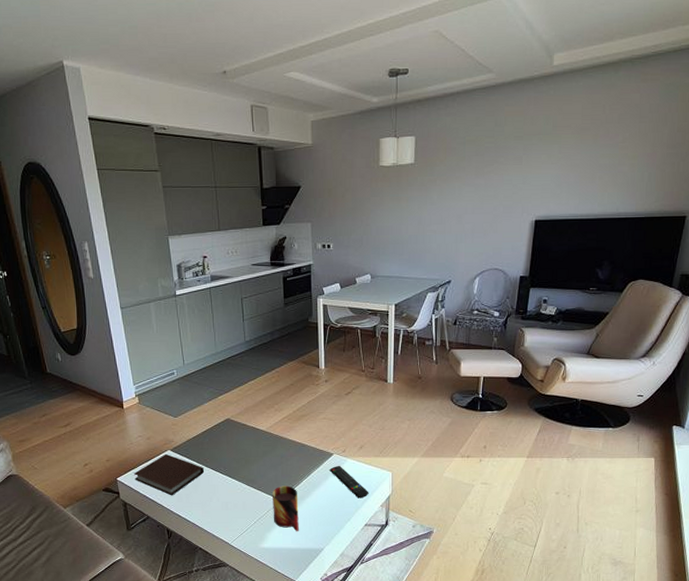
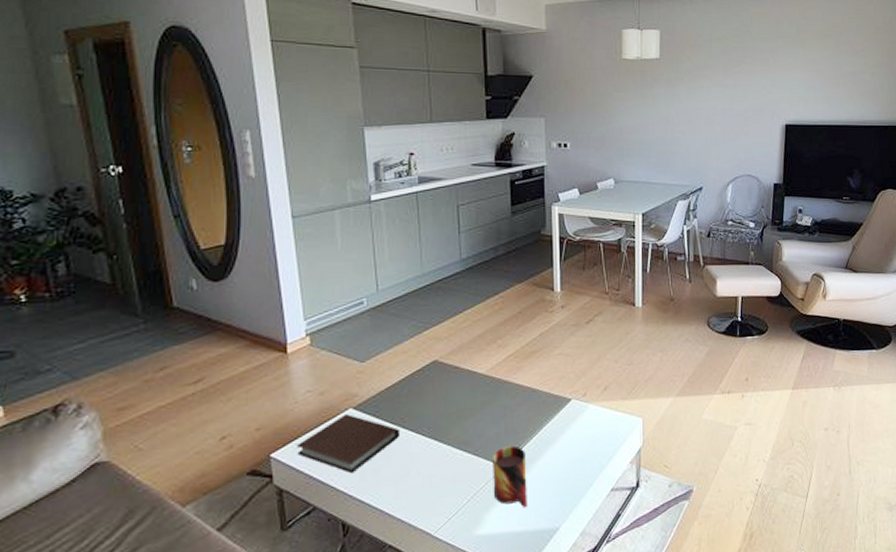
remote control: present [329,465,369,499] -> none [567,413,616,456]

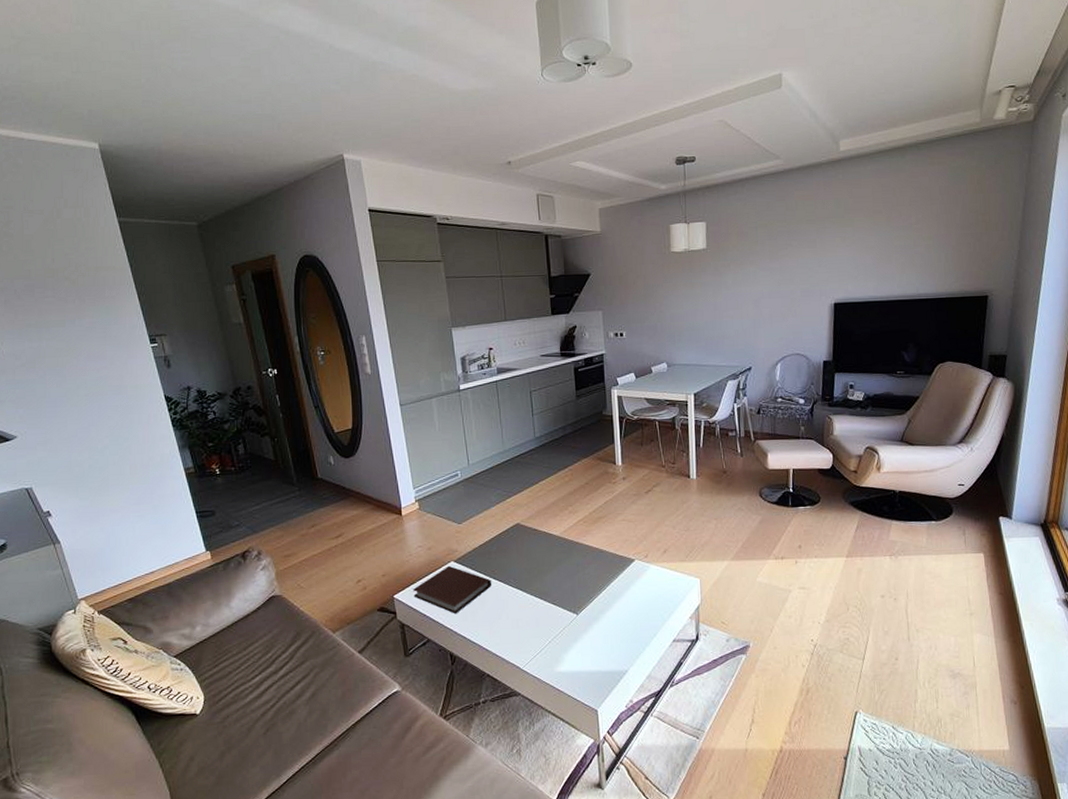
mug: present [493,445,527,508] -> none [569,598,599,652]

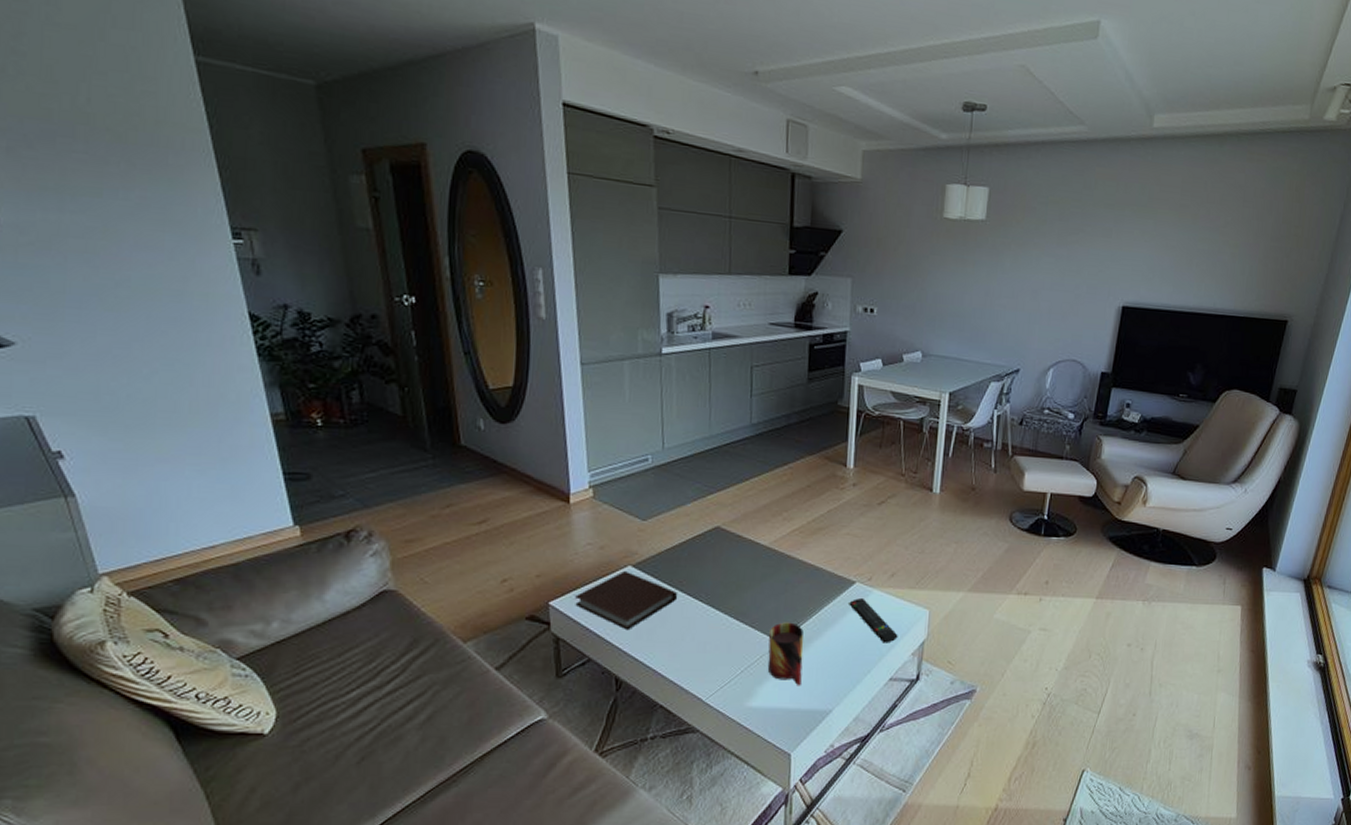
mug: none [569,598,599,652] -> present [767,622,804,686]
remote control: none [631,572,676,610] -> present [849,597,898,643]

